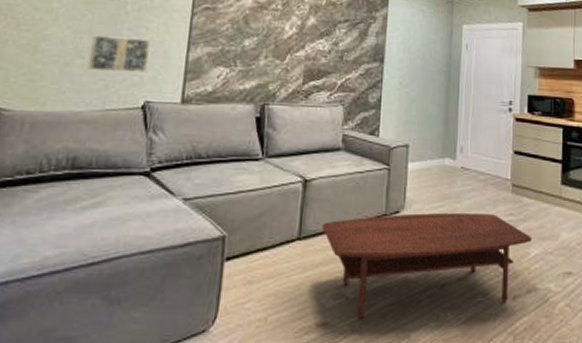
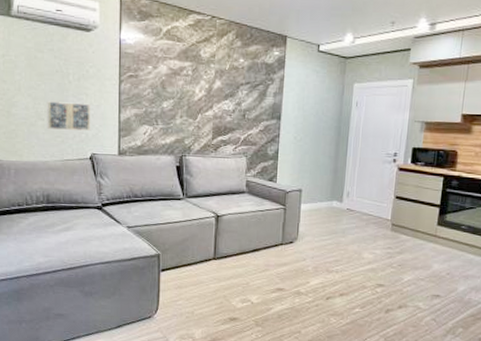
coffee table: present [322,212,533,320] -> none [232,244,407,318]

